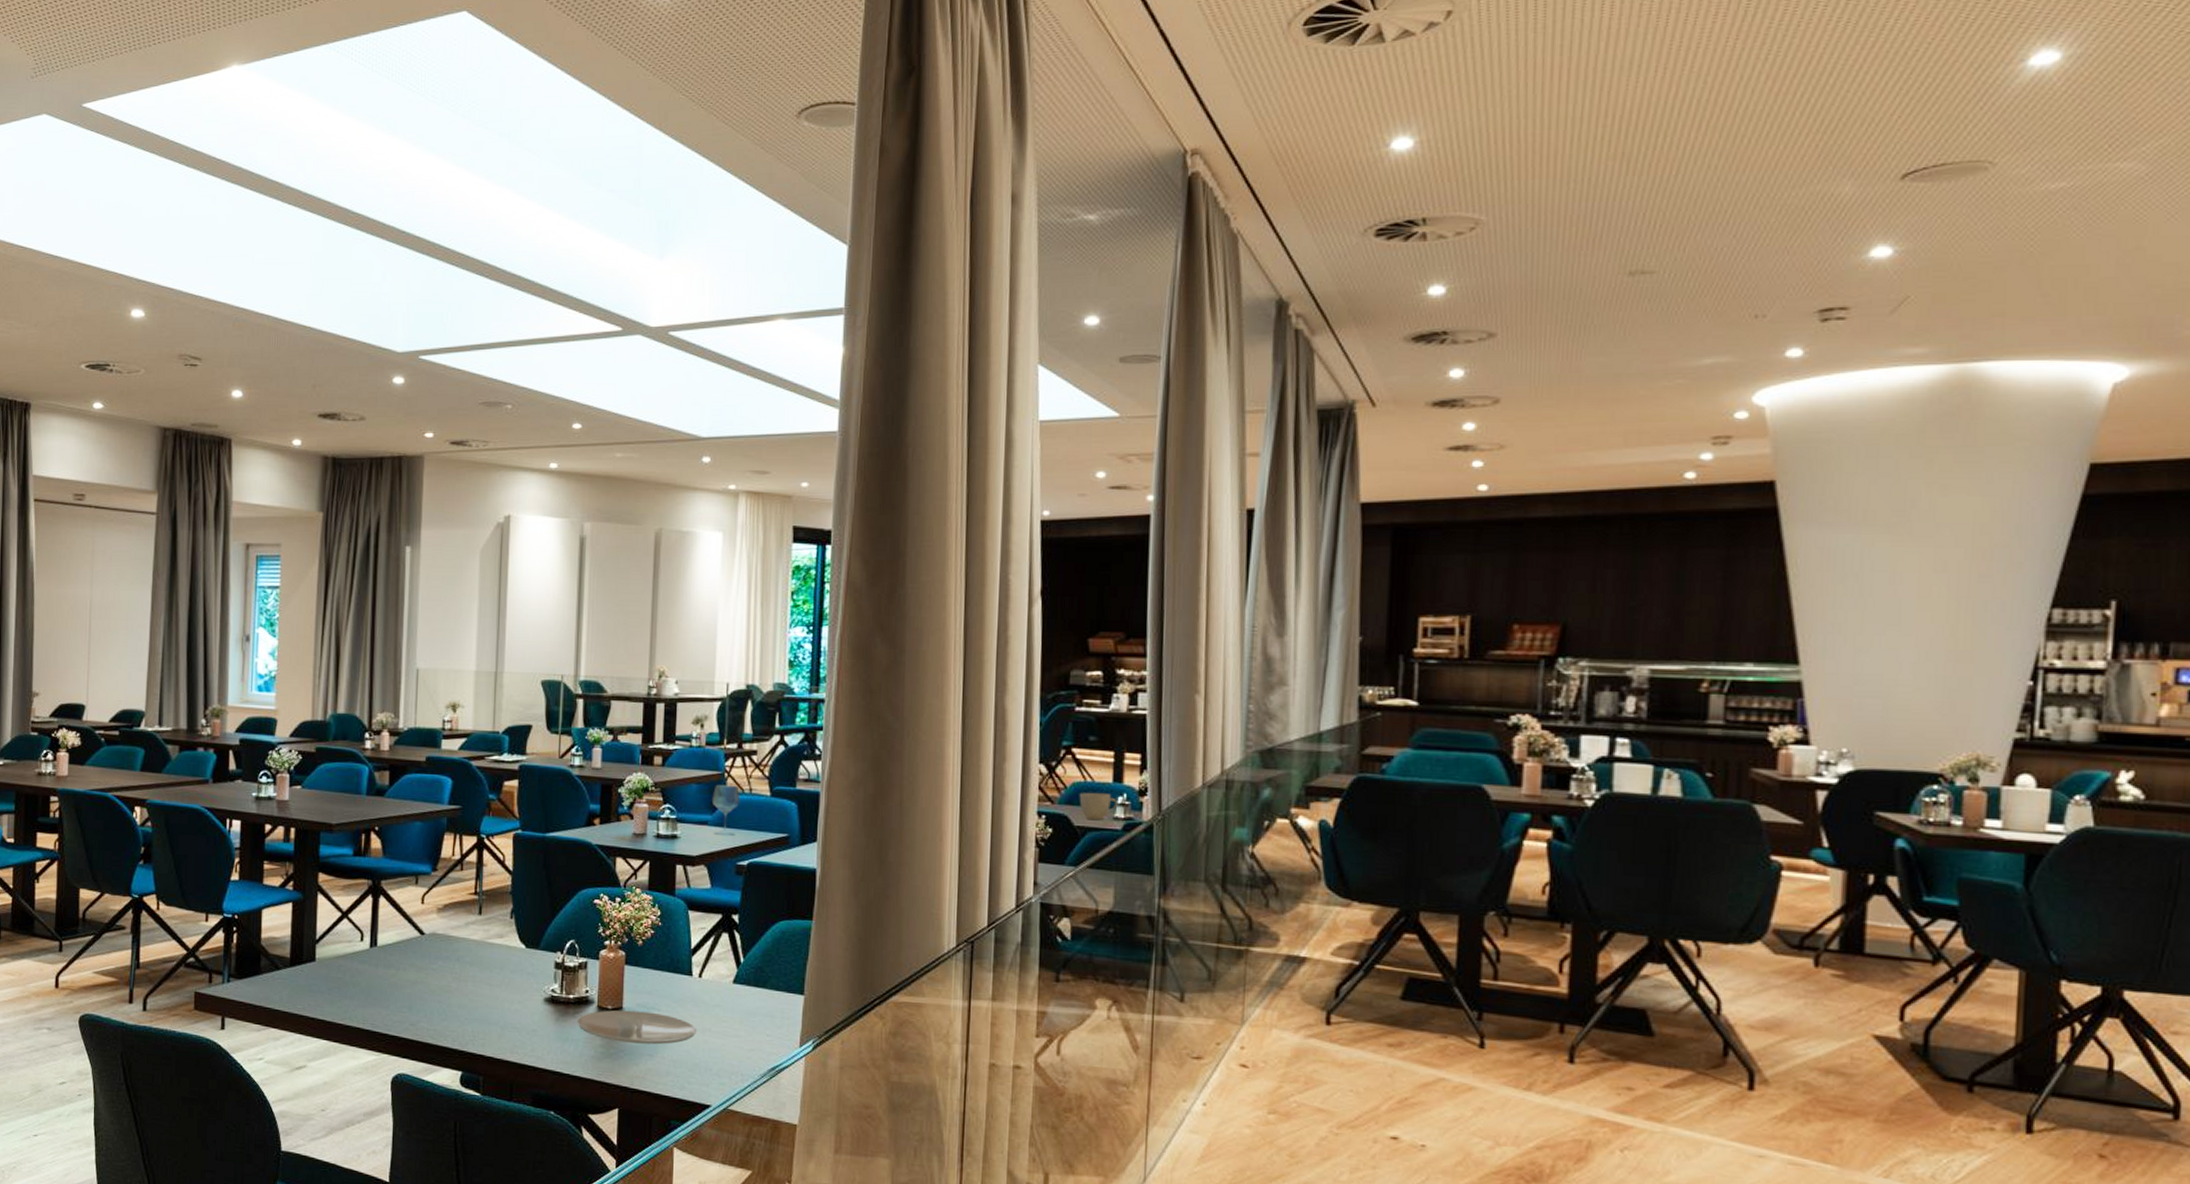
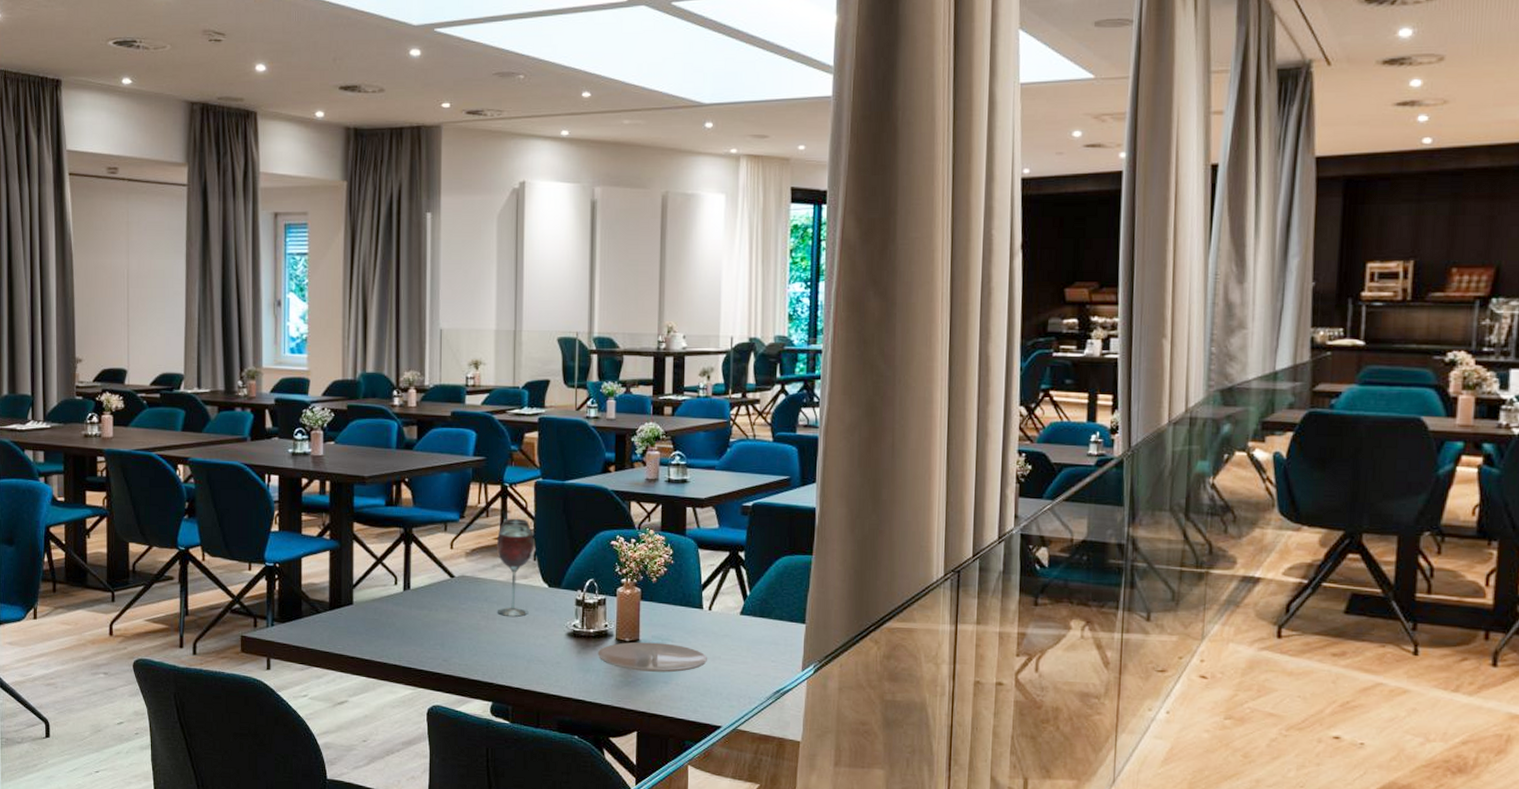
wineglass: none [470,872,511,979] -> present [497,518,533,617]
wine glass: present [711,784,741,837] -> none [718,431,745,480]
cup: present [1079,792,1118,820] -> none [1056,431,1092,456]

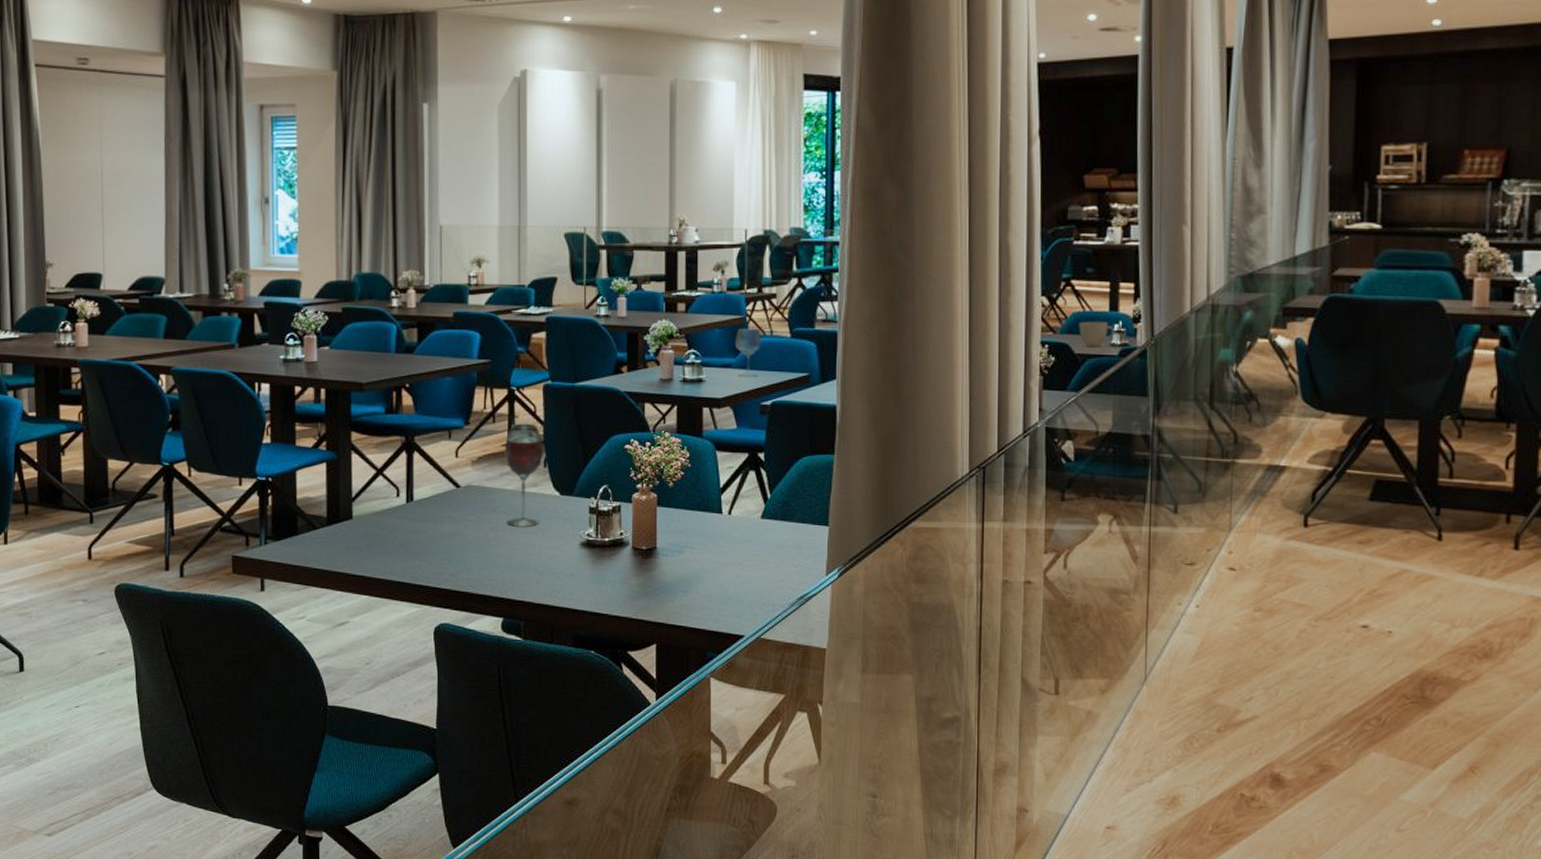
plate: present [597,641,707,673] -> none [613,550,728,581]
wine glass: none [718,431,745,480] -> present [734,328,762,378]
cup: none [1056,431,1092,456] -> present [1078,321,1115,346]

